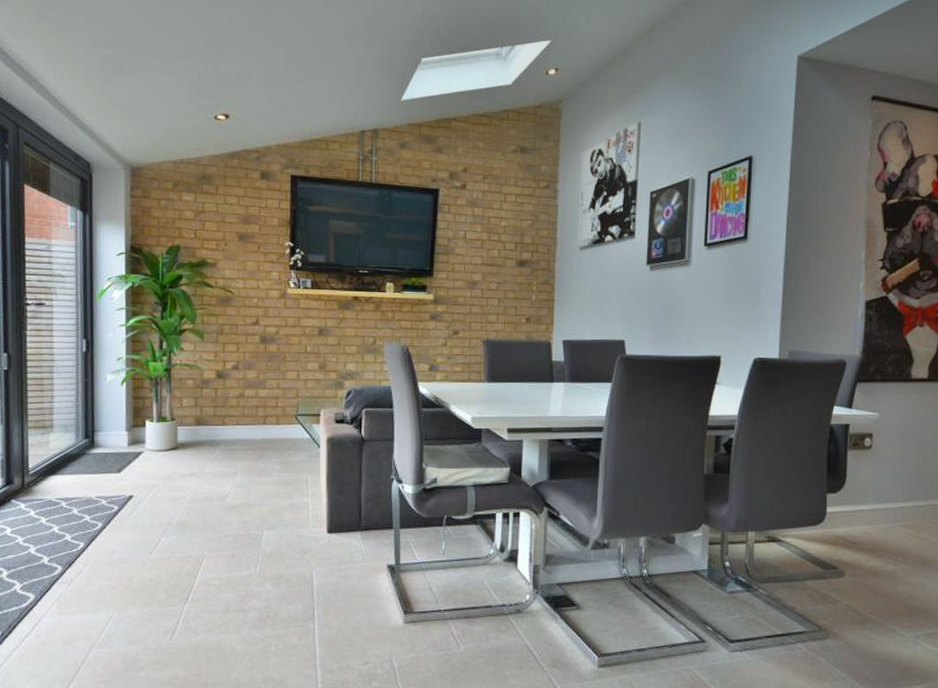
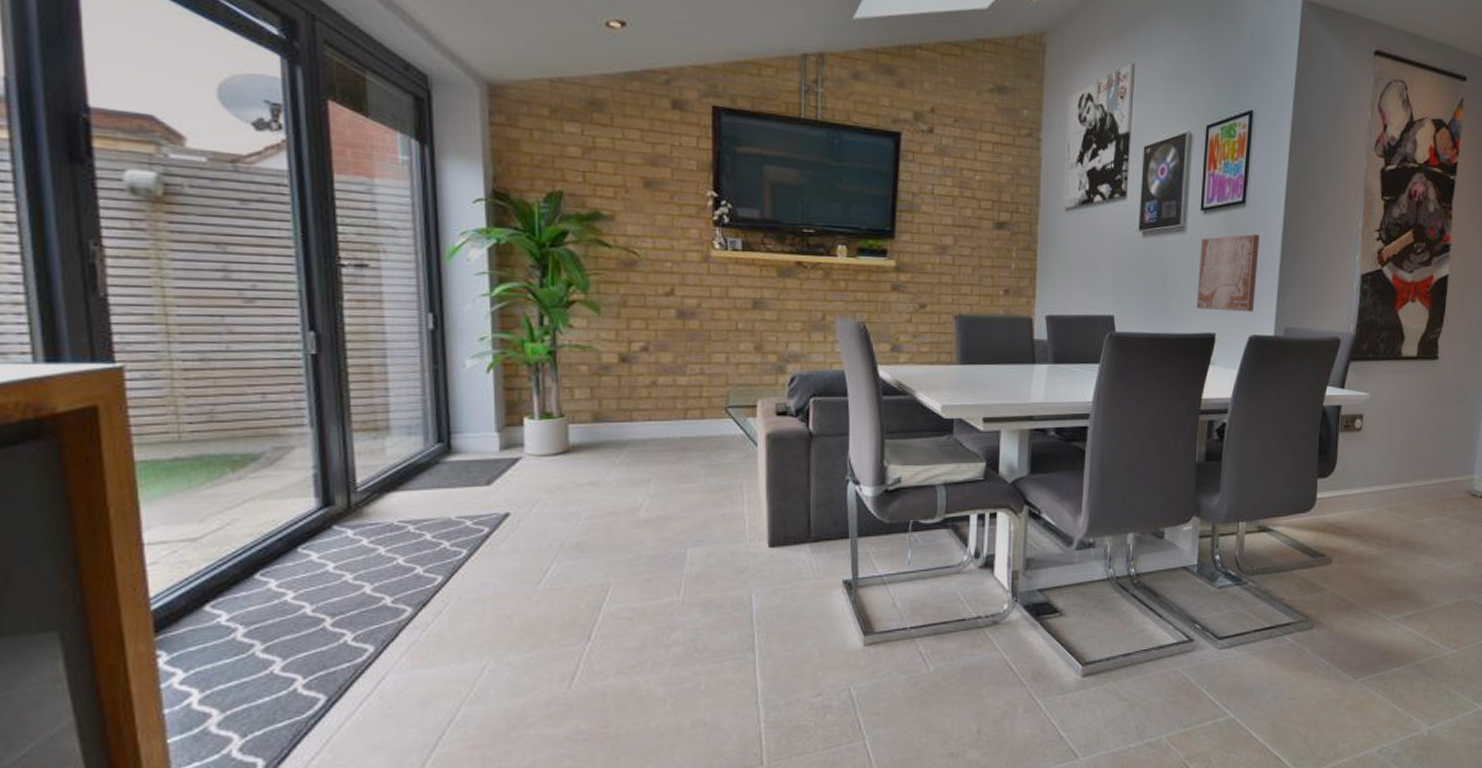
wall art: none [702,266,762,337] -> present [1197,234,1260,312]

